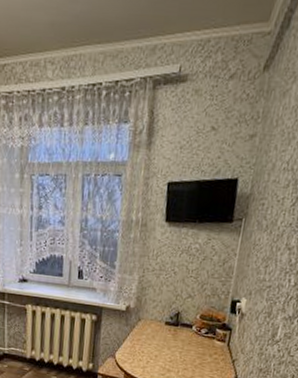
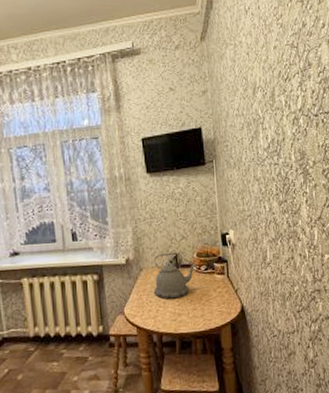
kettle: none [148,308,198,355] -> present [154,252,197,299]

